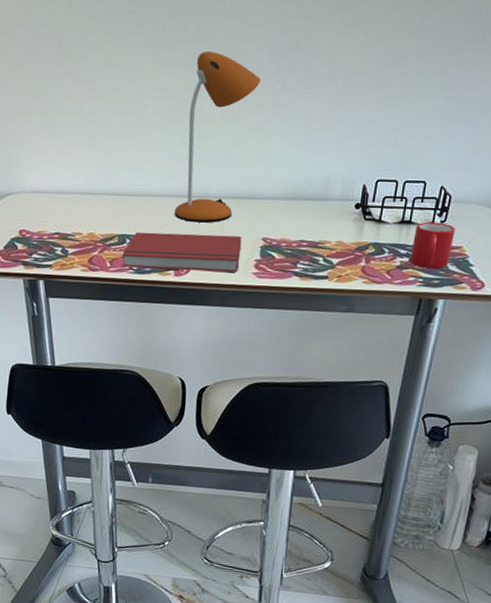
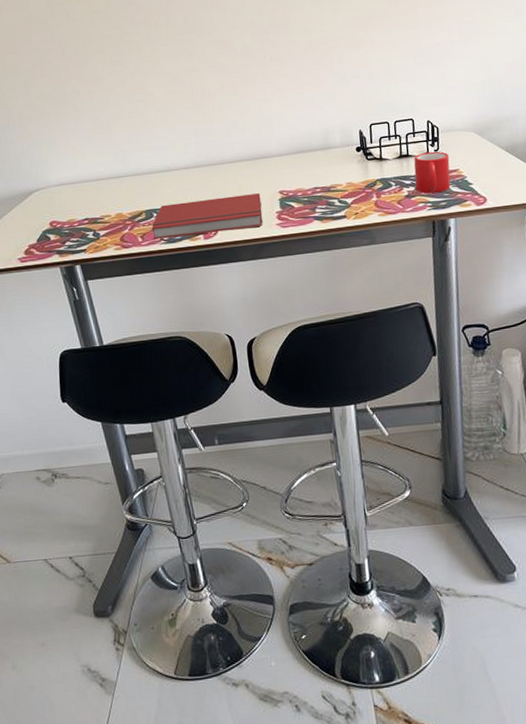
desk lamp: present [174,50,261,223] -> none [190,38,250,188]

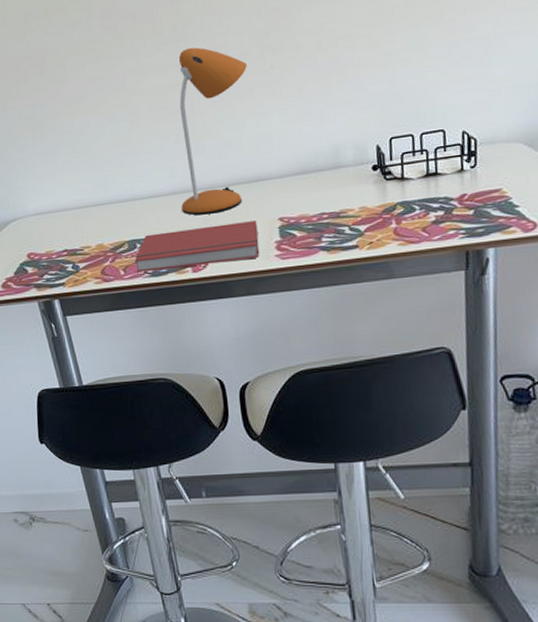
desk lamp: none [190,38,250,188] -> present [178,47,247,216]
mug: present [414,151,451,194] -> none [443,168,491,219]

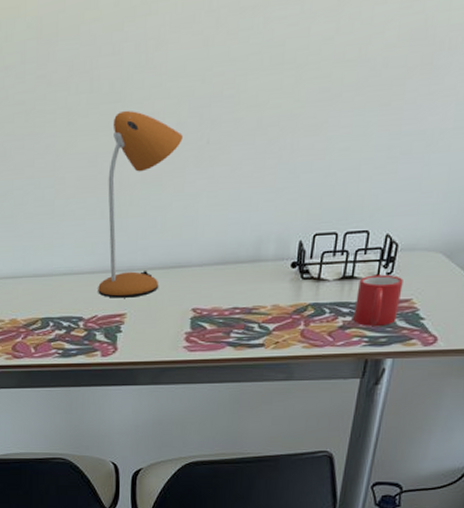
book: present [135,220,260,273] -> none [46,309,170,352]
mug: none [443,168,491,219] -> present [353,274,403,326]

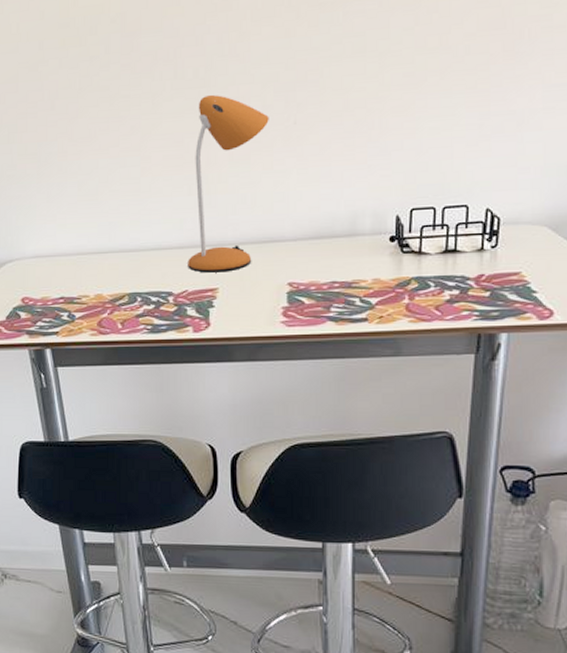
mug: present [353,274,403,326] -> none [460,248,510,300]

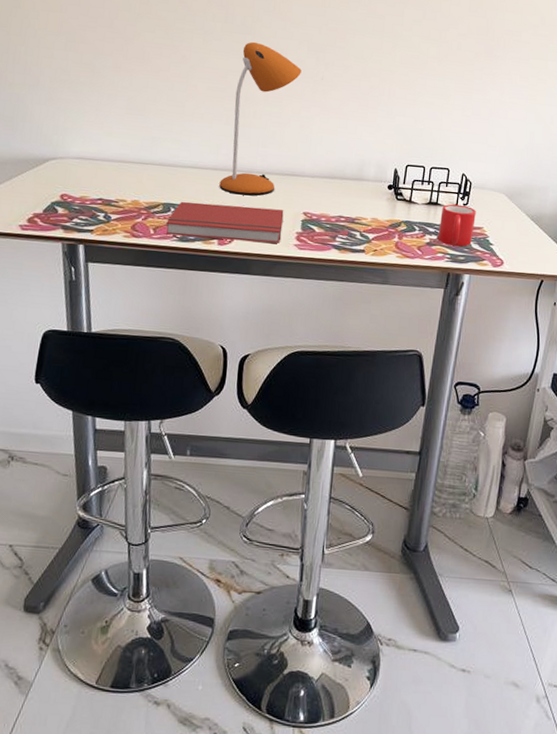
book: none [134,283,265,328] -> present [166,201,284,244]
mug: none [460,248,510,300] -> present [438,204,476,247]

